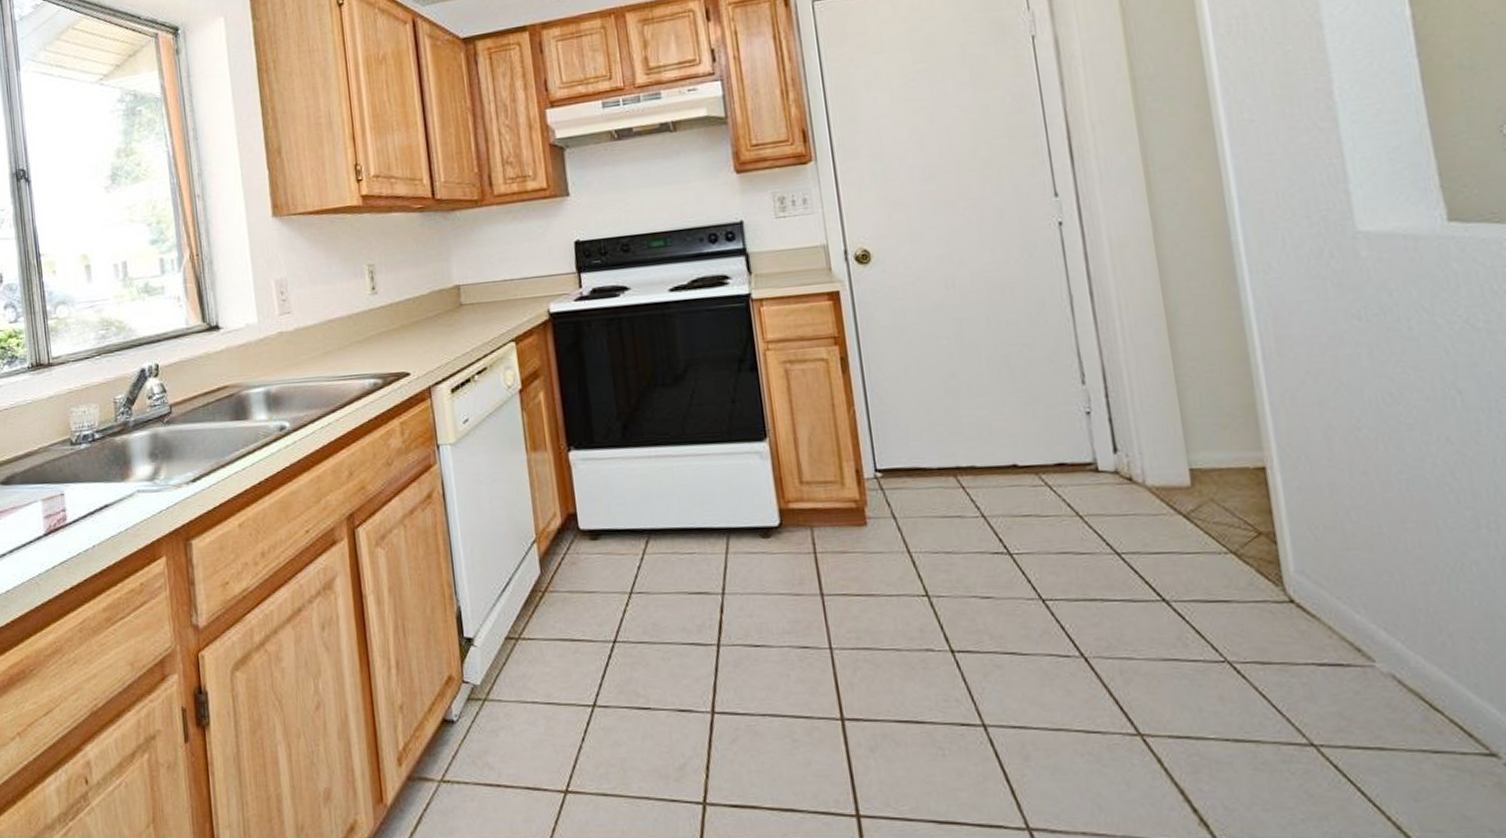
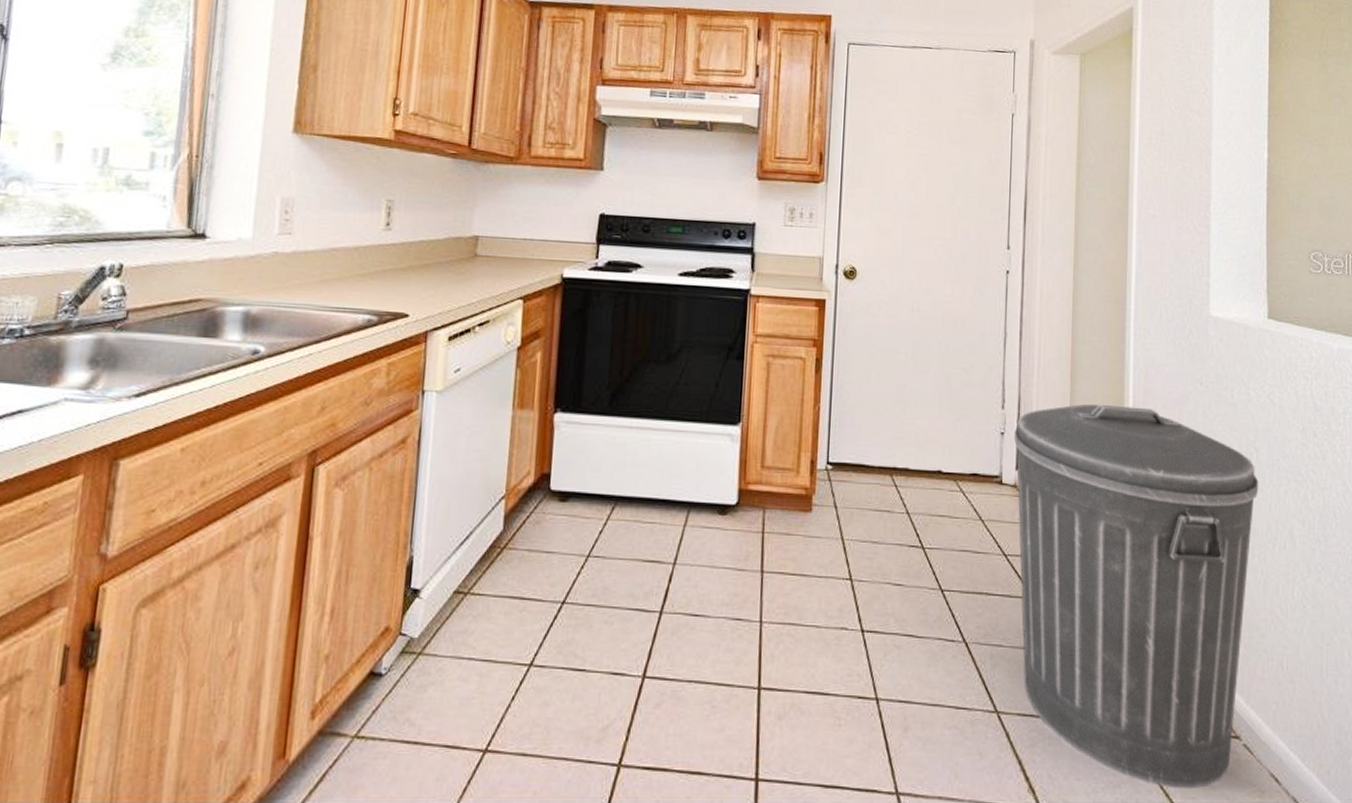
trash can: none [1103,358,1488,820] -> present [1013,404,1259,789]

